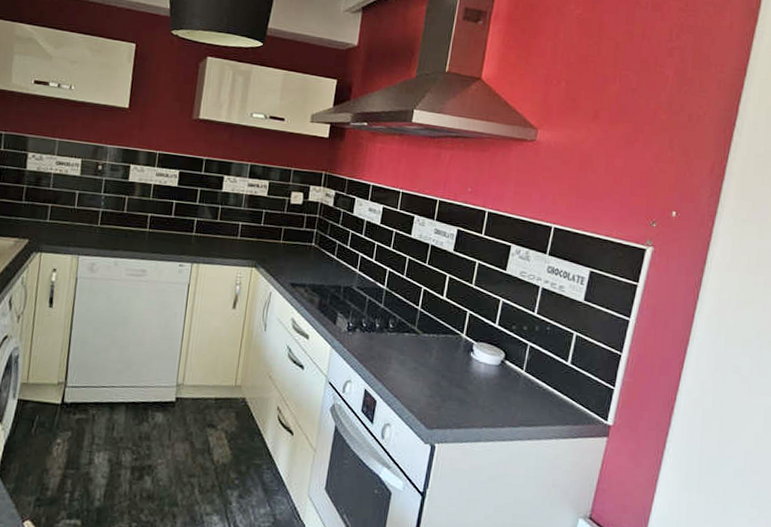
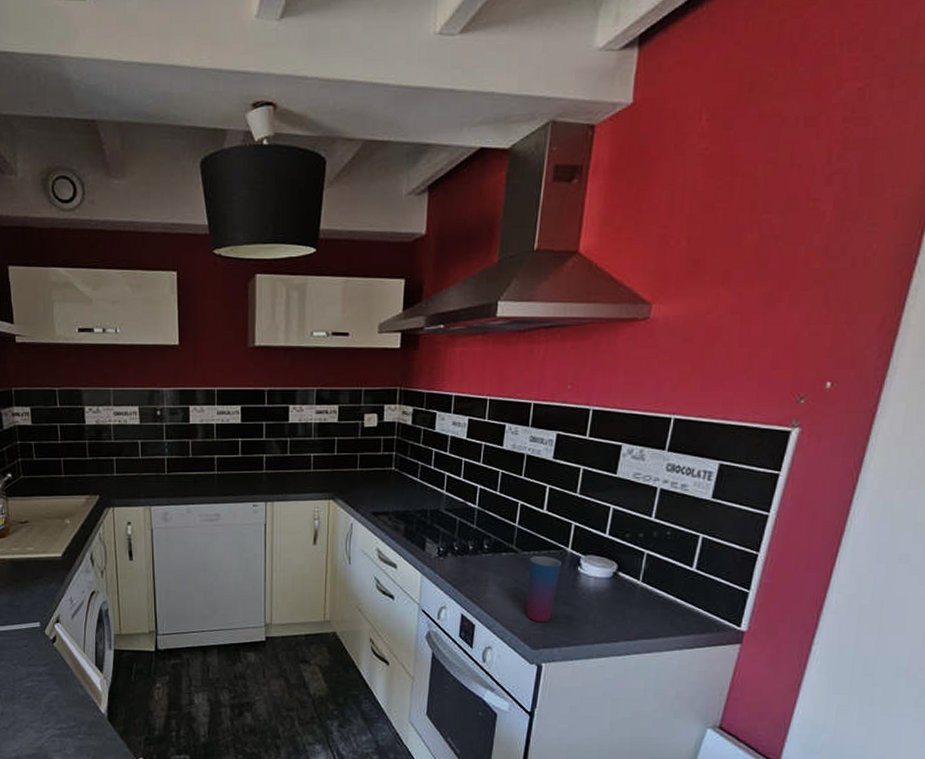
cup: none [424,339,457,404] -> present [527,556,562,623]

